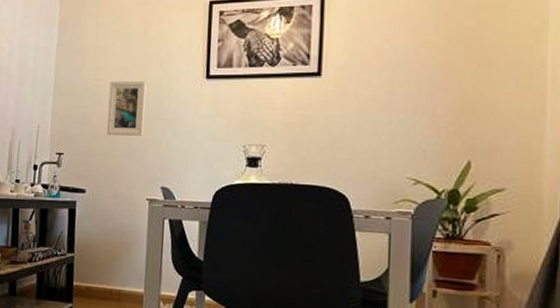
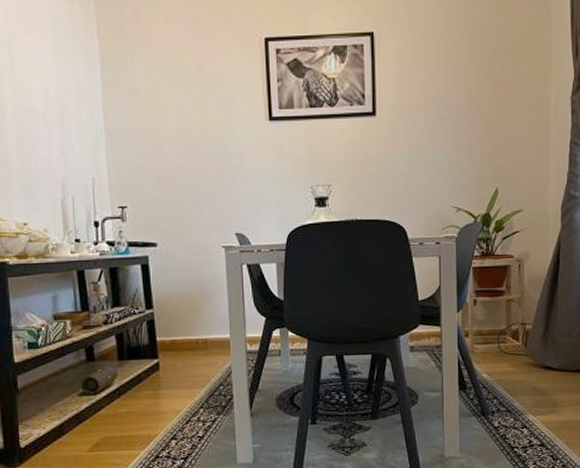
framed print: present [106,80,146,136] -> none [168,124,212,185]

